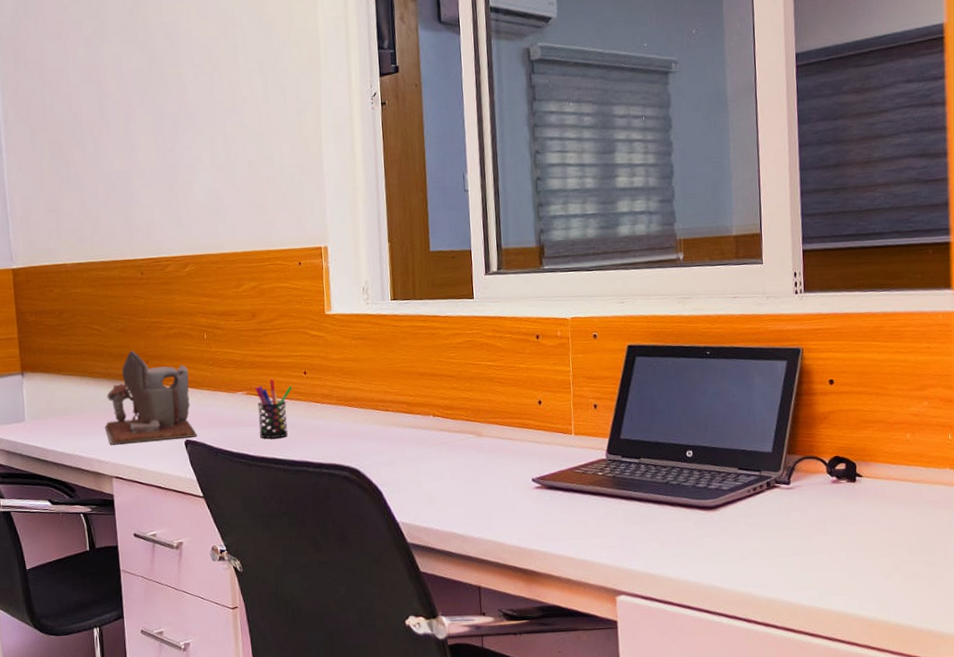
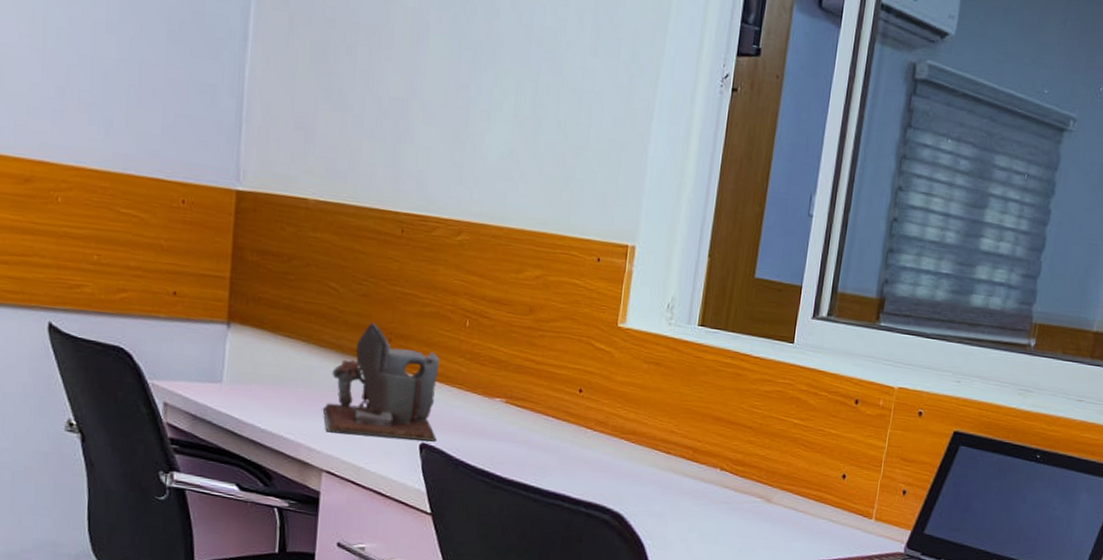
pen holder: present [255,379,293,439] -> none [512,391,562,462]

